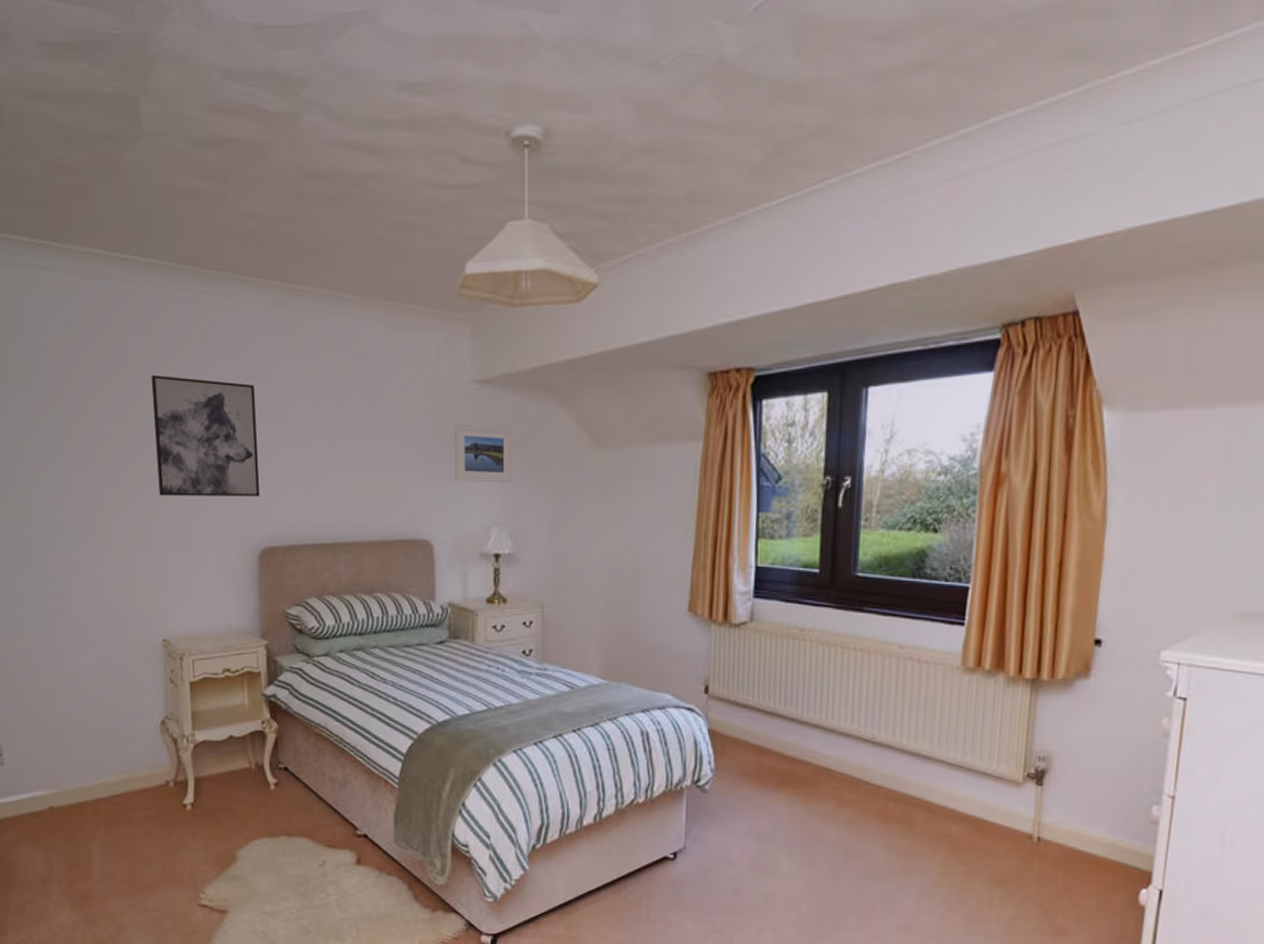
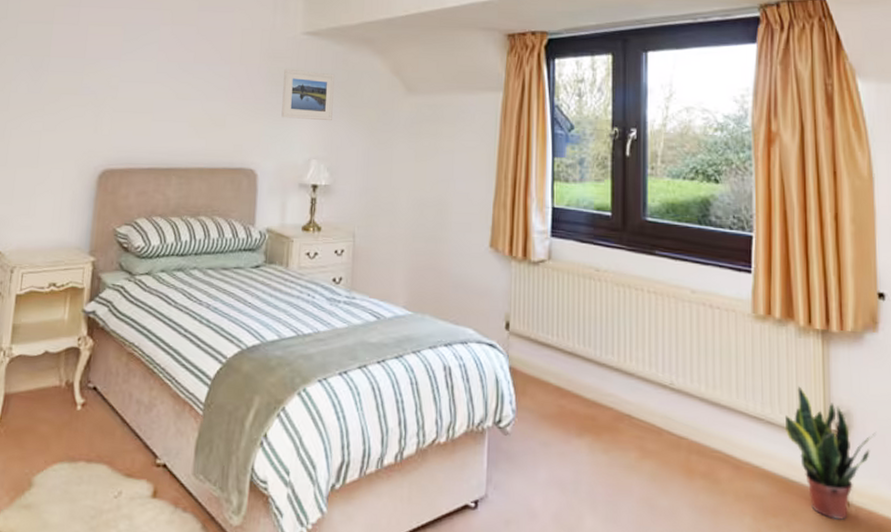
wall art: present [151,374,260,497] -> none [18,16,115,124]
potted plant: none [983,734,1075,853] -> present [784,386,877,520]

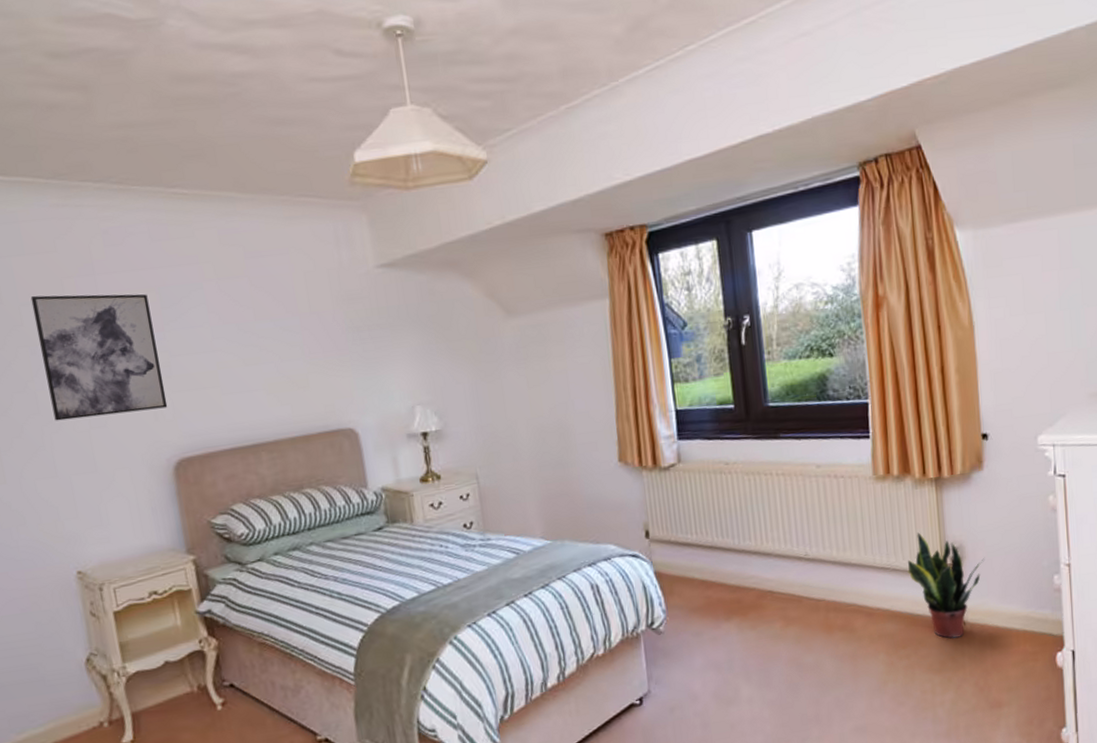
wall art: none [18,16,115,124] -> present [30,294,168,421]
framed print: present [281,68,335,120] -> none [364,308,430,366]

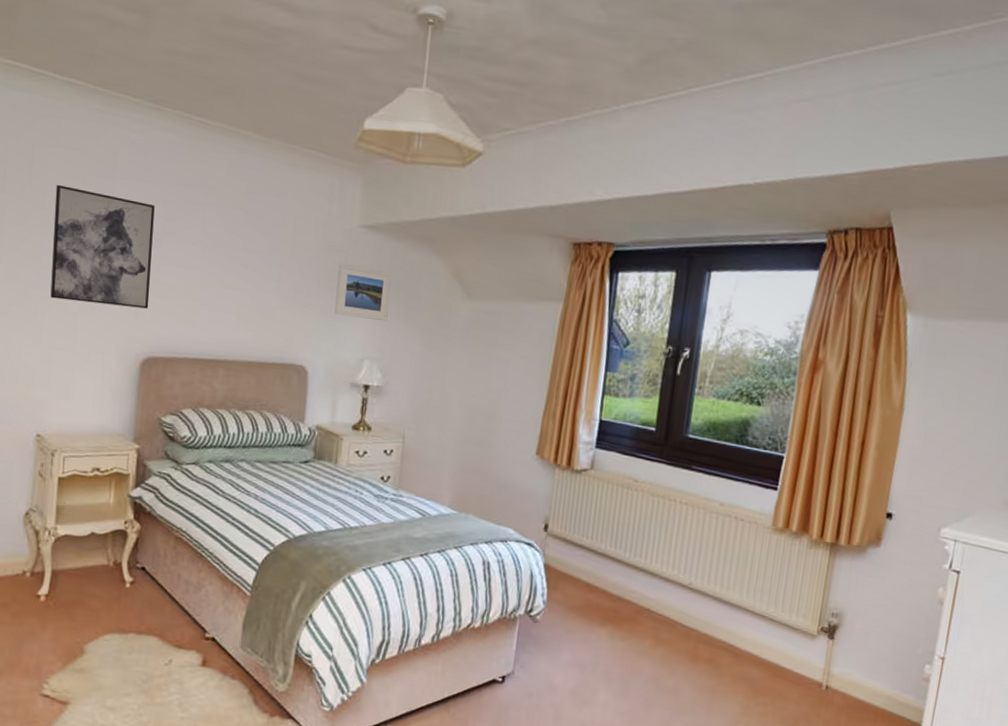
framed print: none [364,308,430,366] -> present [334,263,392,321]
potted plant: present [908,532,985,639] -> none [783,590,862,700]

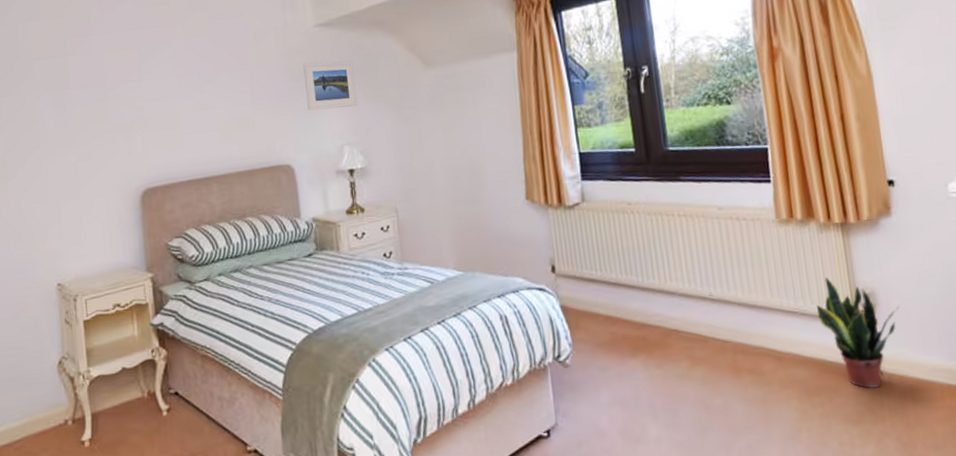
wall art: present [50,184,155,309] -> none [40,50,140,155]
potted plant: none [783,590,862,700] -> present [817,277,900,389]

